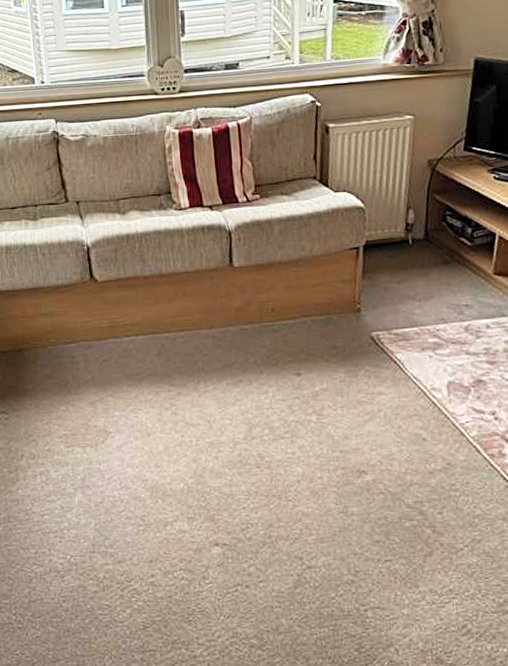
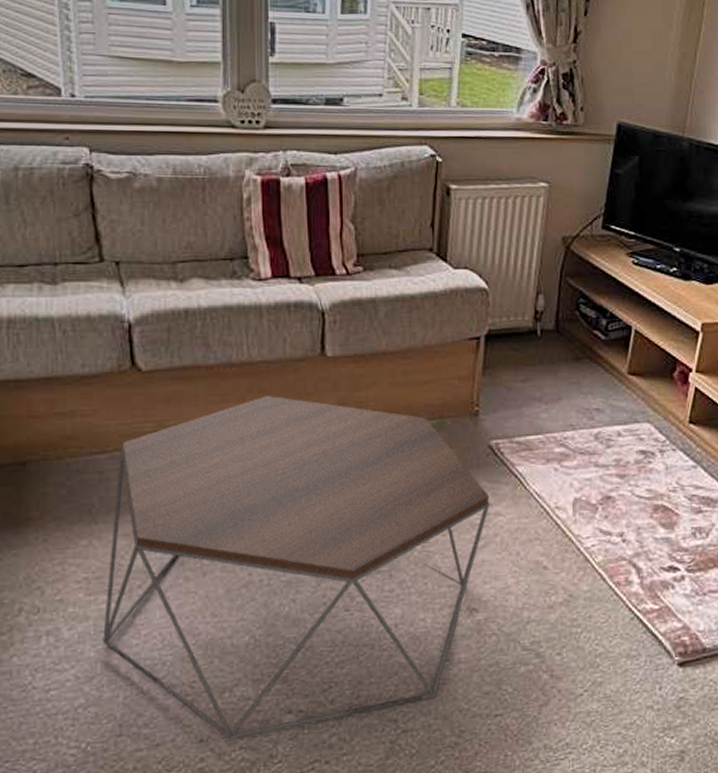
coffee table: none [78,298,374,562] -> present [103,396,490,740]

